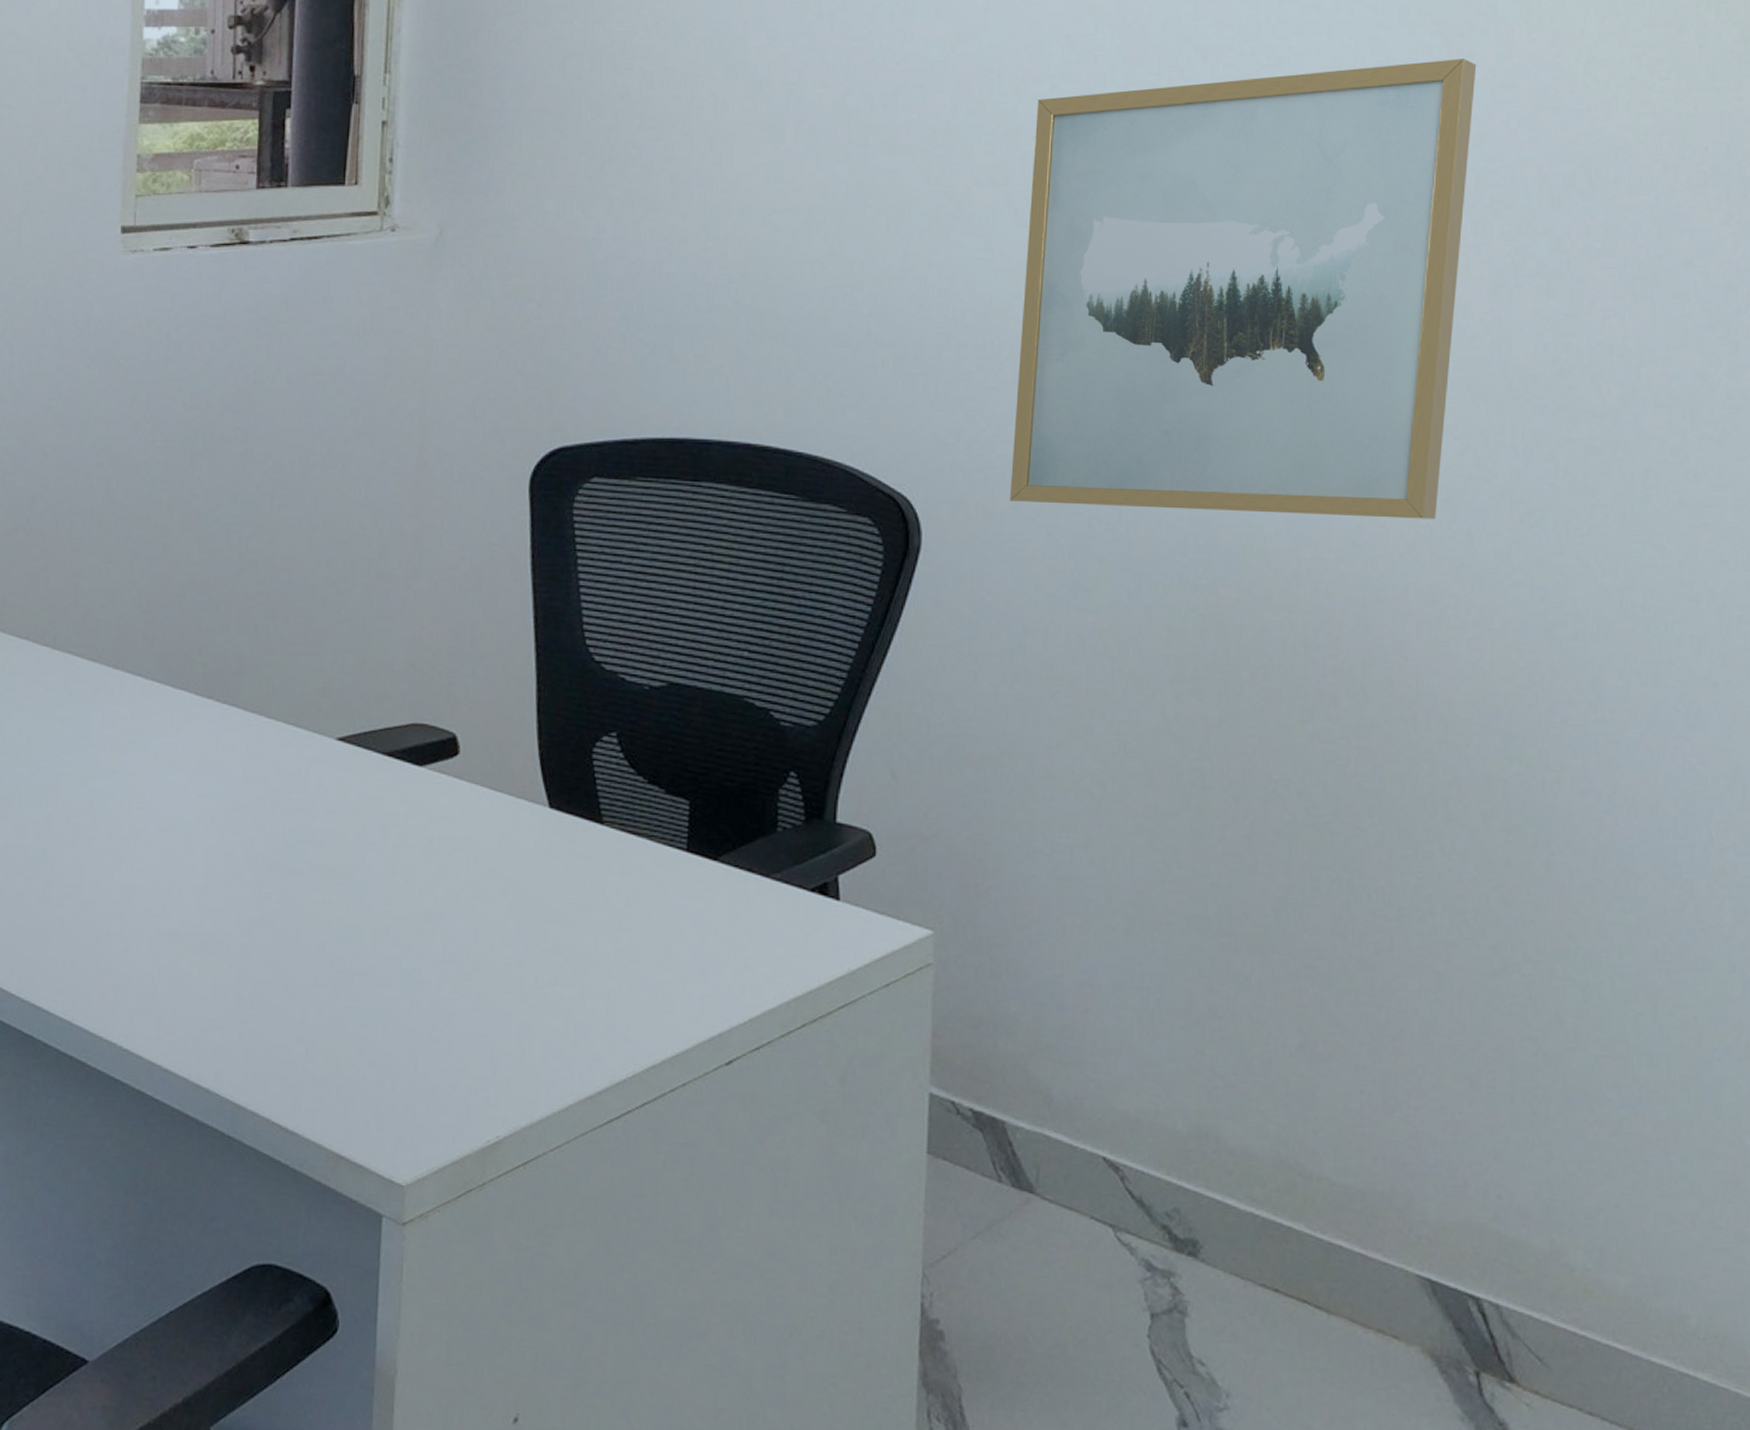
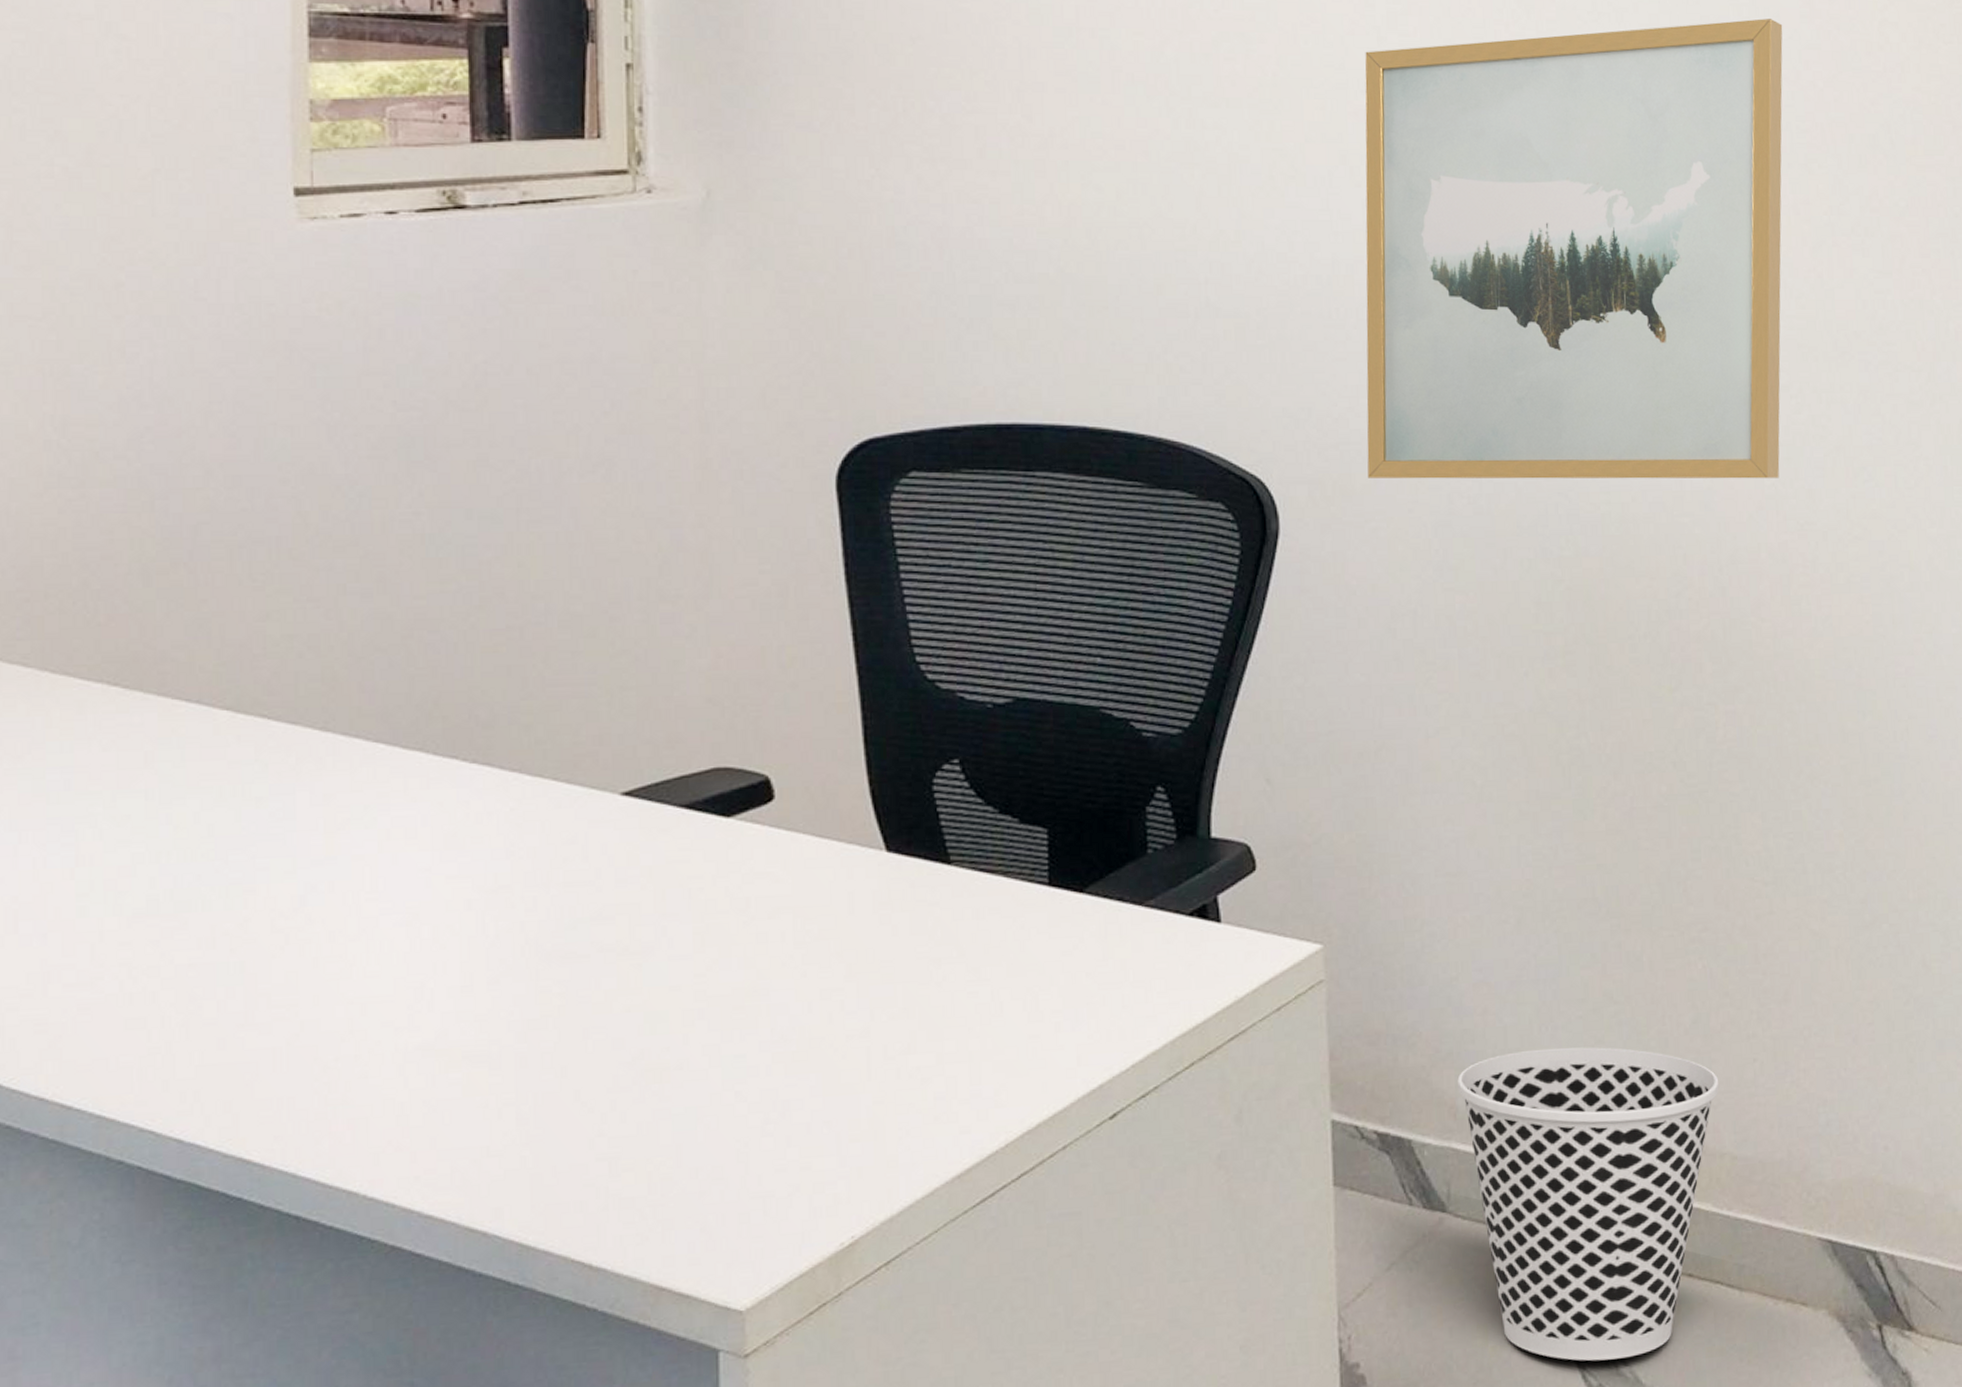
wastebasket: none [1054,1052,1322,1359] -> present [1457,1047,1720,1361]

